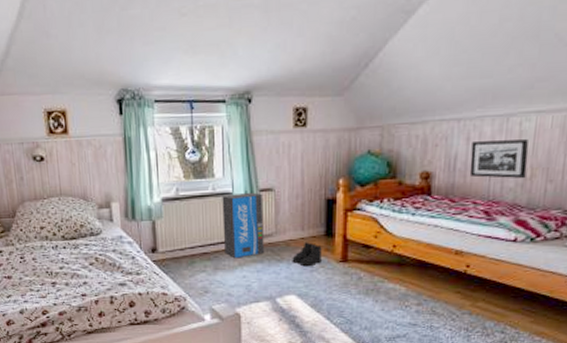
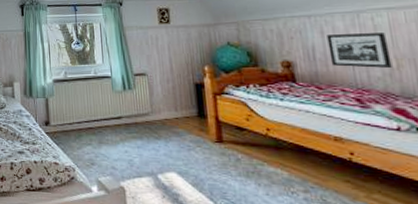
air purifier: present [222,192,264,259] -> none [102,76,142,134]
boots: present [292,242,322,267] -> none [169,122,197,146]

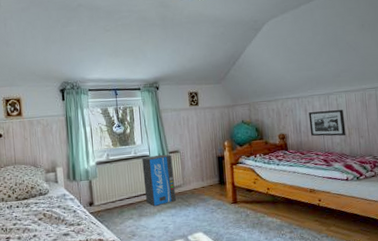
air purifier: none [102,76,142,134] -> present [142,154,176,207]

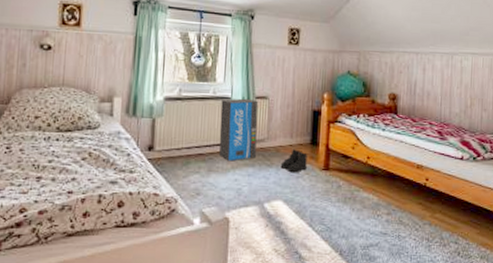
boots: none [197,190,219,209] -> present [280,149,307,173]
picture frame: present [309,110,346,137] -> none [426,72,468,107]

